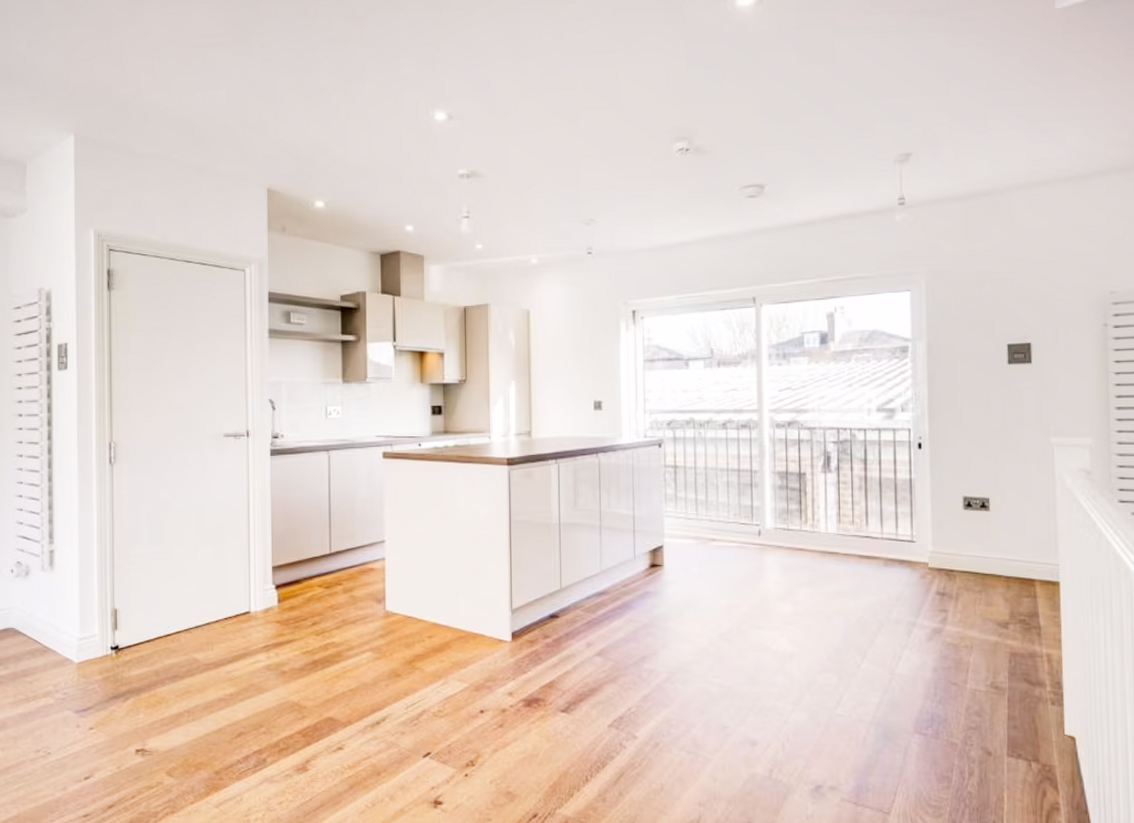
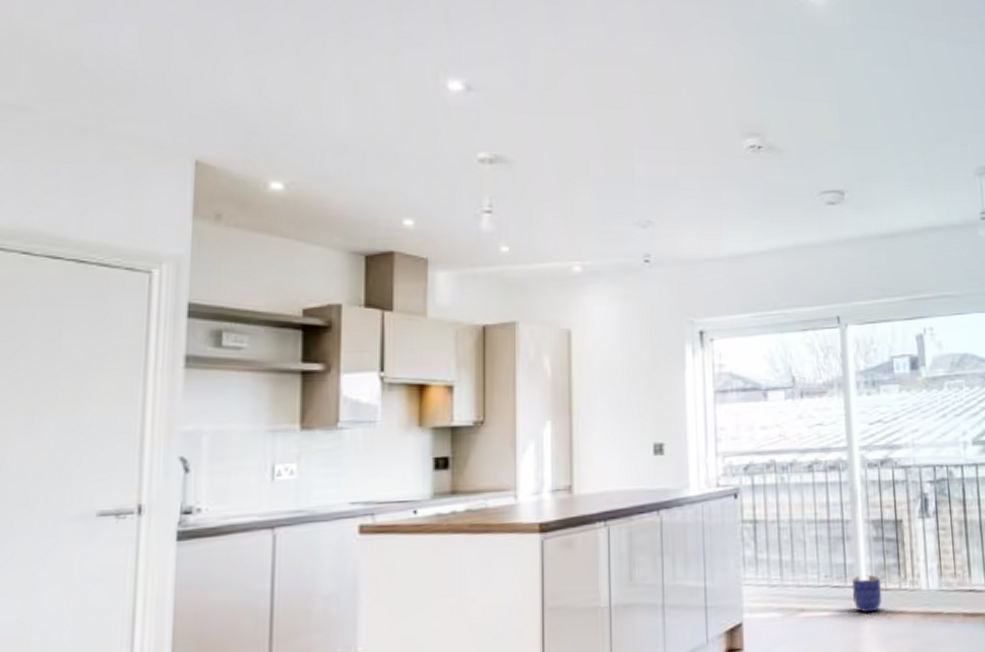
planter: none [758,516,784,547] -> present [852,574,882,613]

